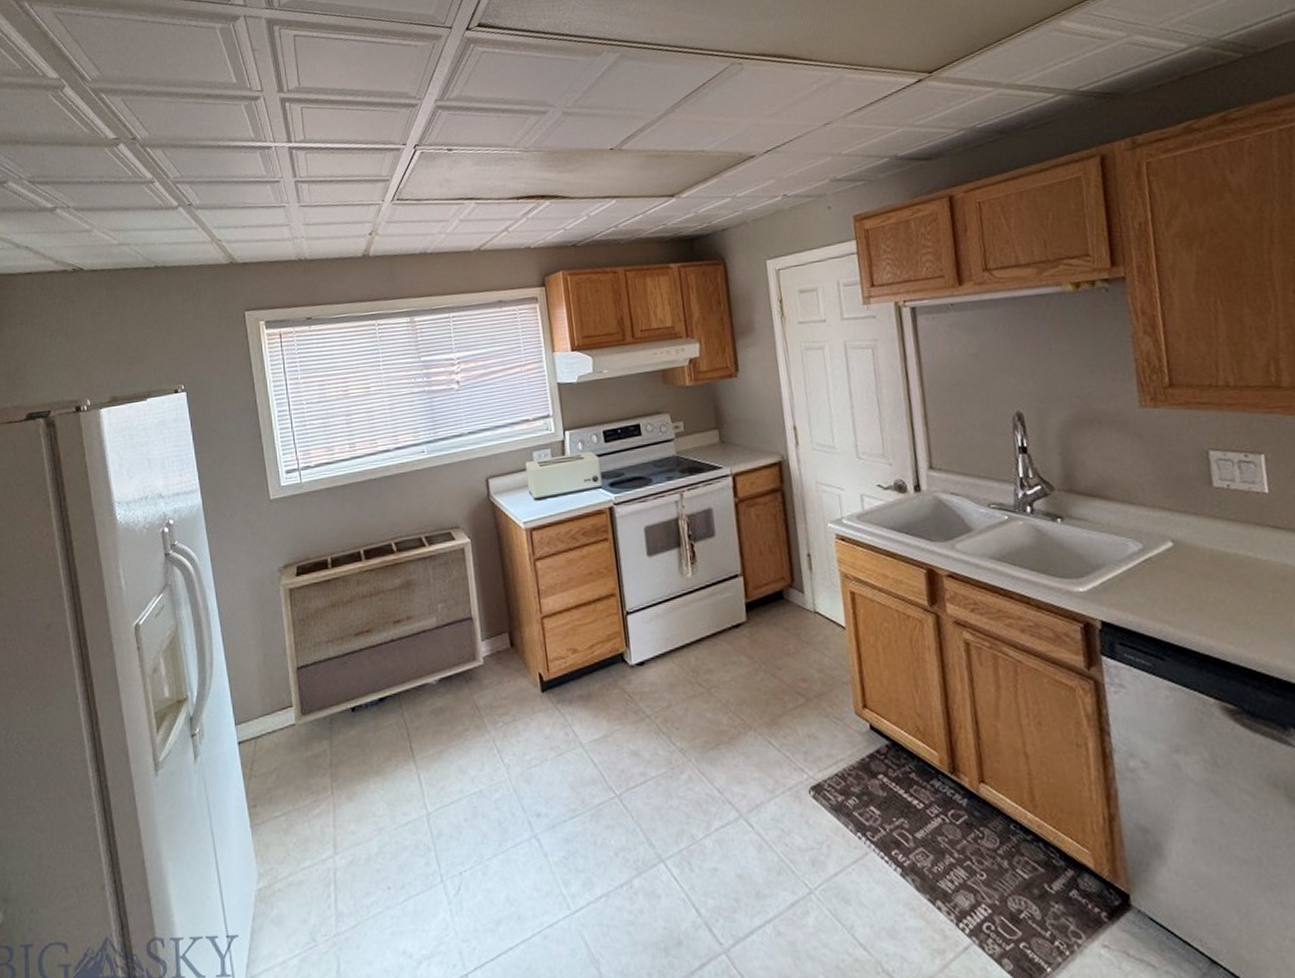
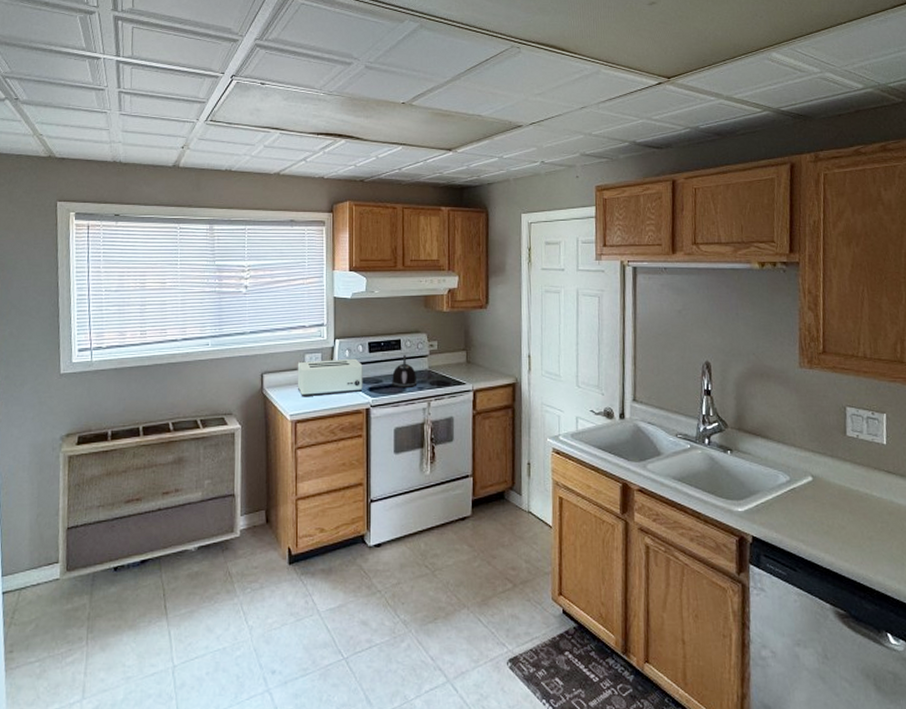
kettle: none [634,440,665,481] -> present [391,354,417,389]

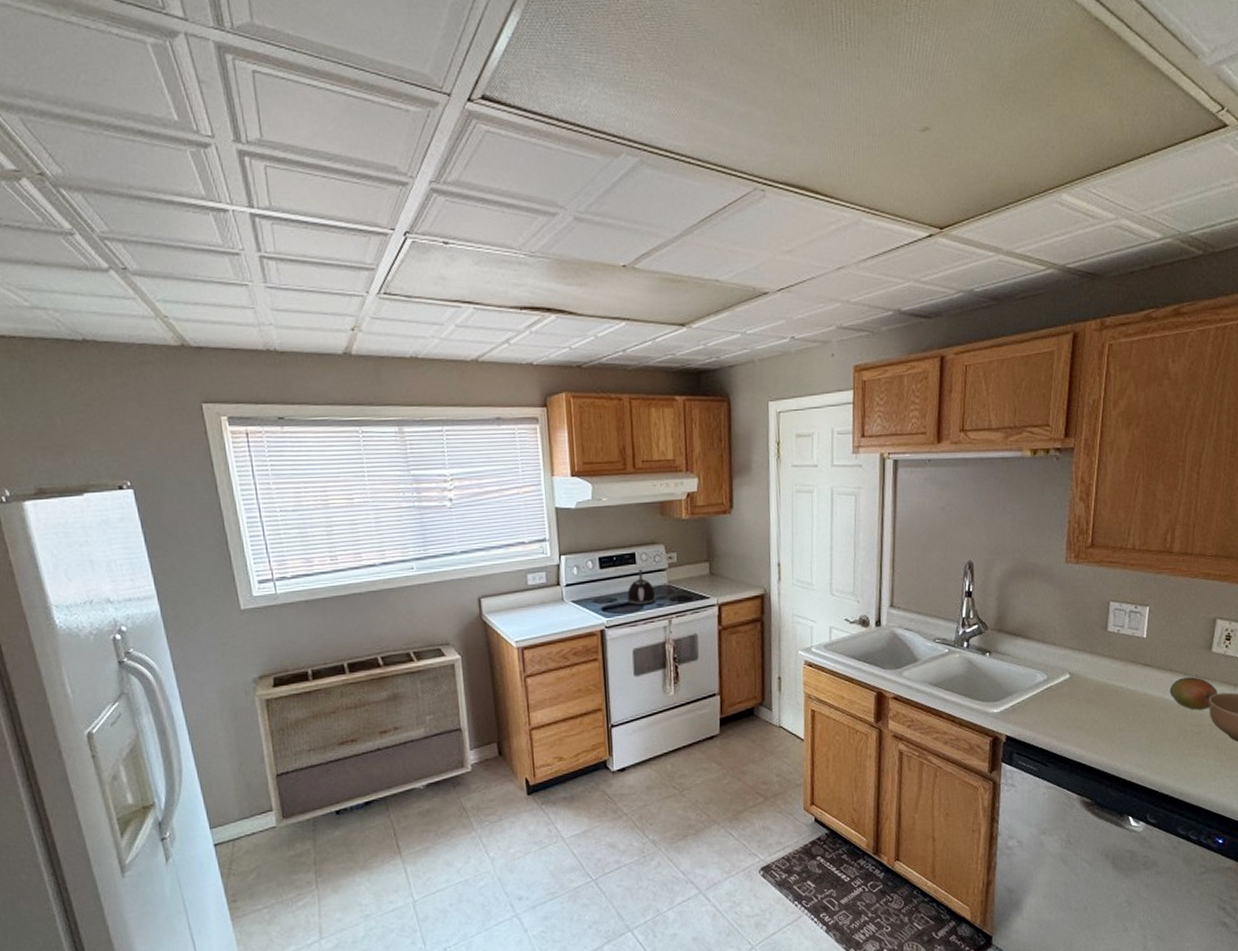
toaster: present [297,358,363,397] -> none [519,576,596,622]

